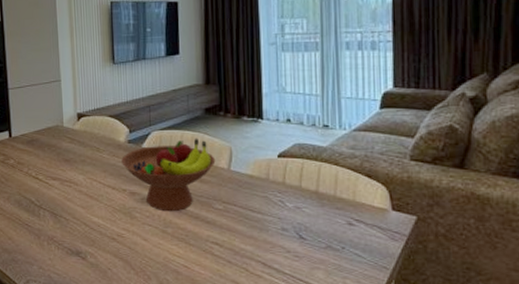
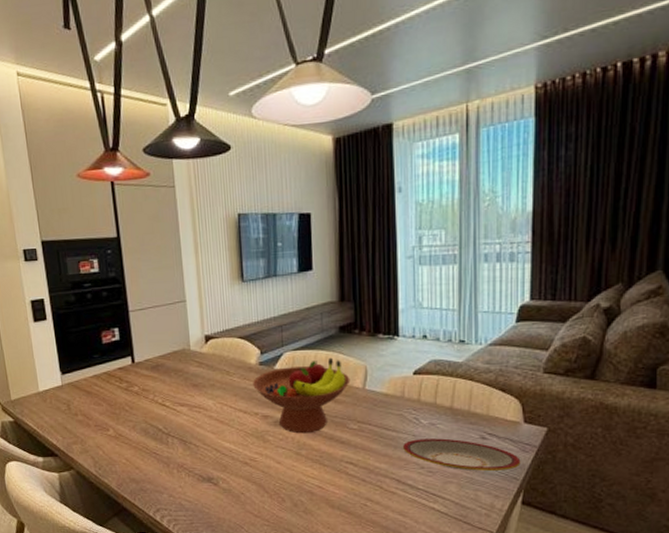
plate: none [269,222,390,259] -> present [403,438,521,471]

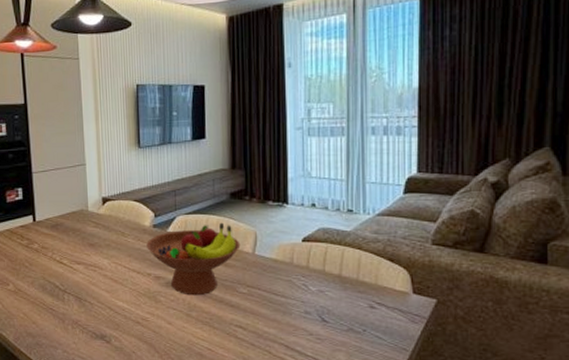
plate: present [403,438,521,471] -> none [292,305,410,341]

